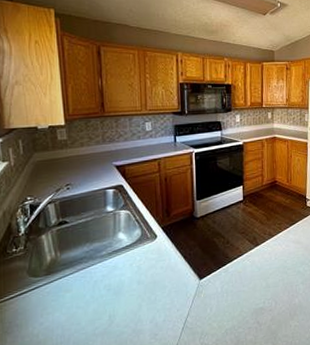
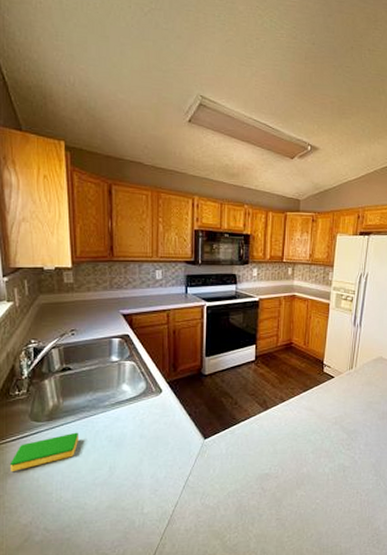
dish sponge: none [8,284,78,330] -> present [9,432,80,471]

